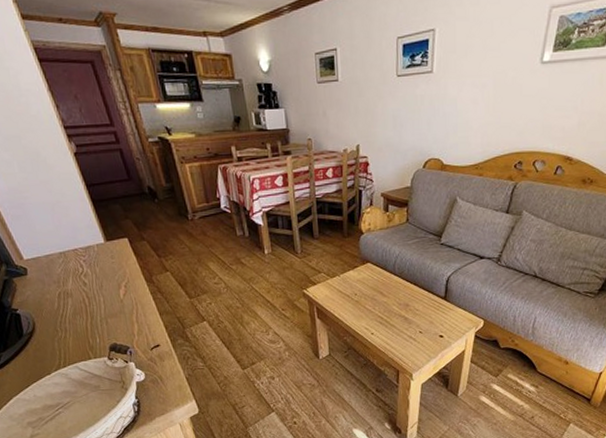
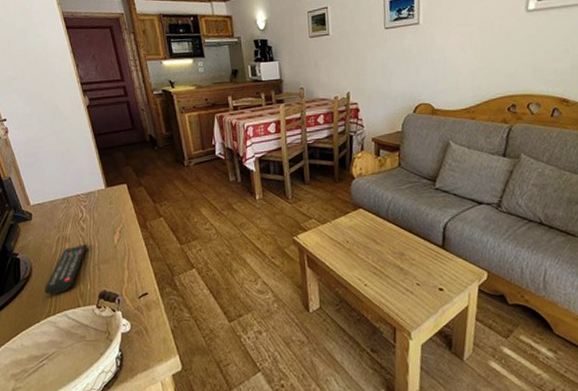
remote control: none [50,299,93,348] -> present [44,244,88,295]

